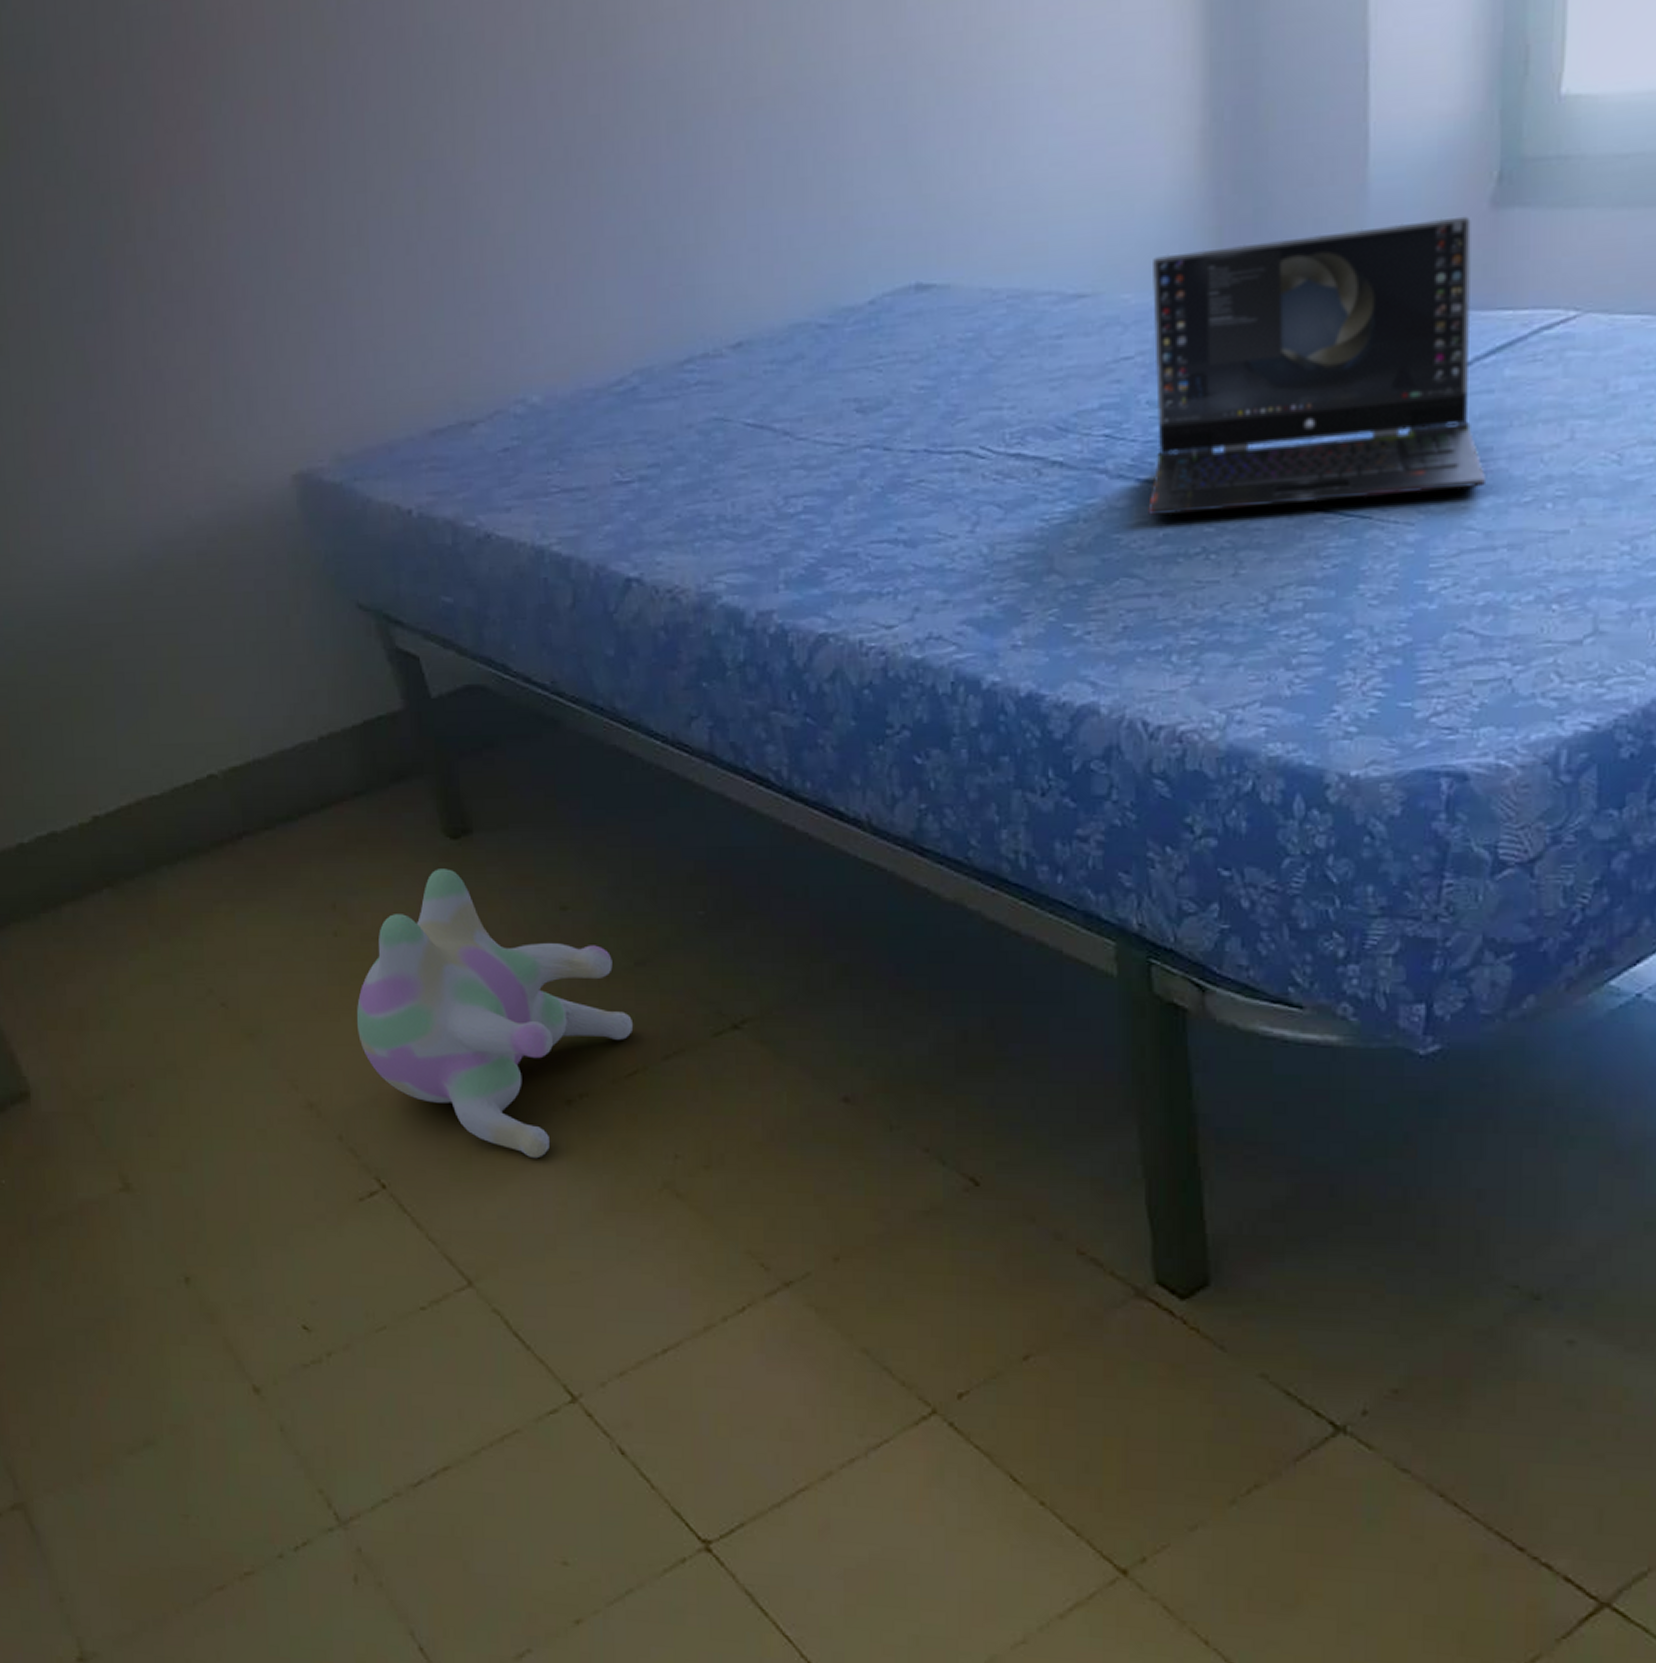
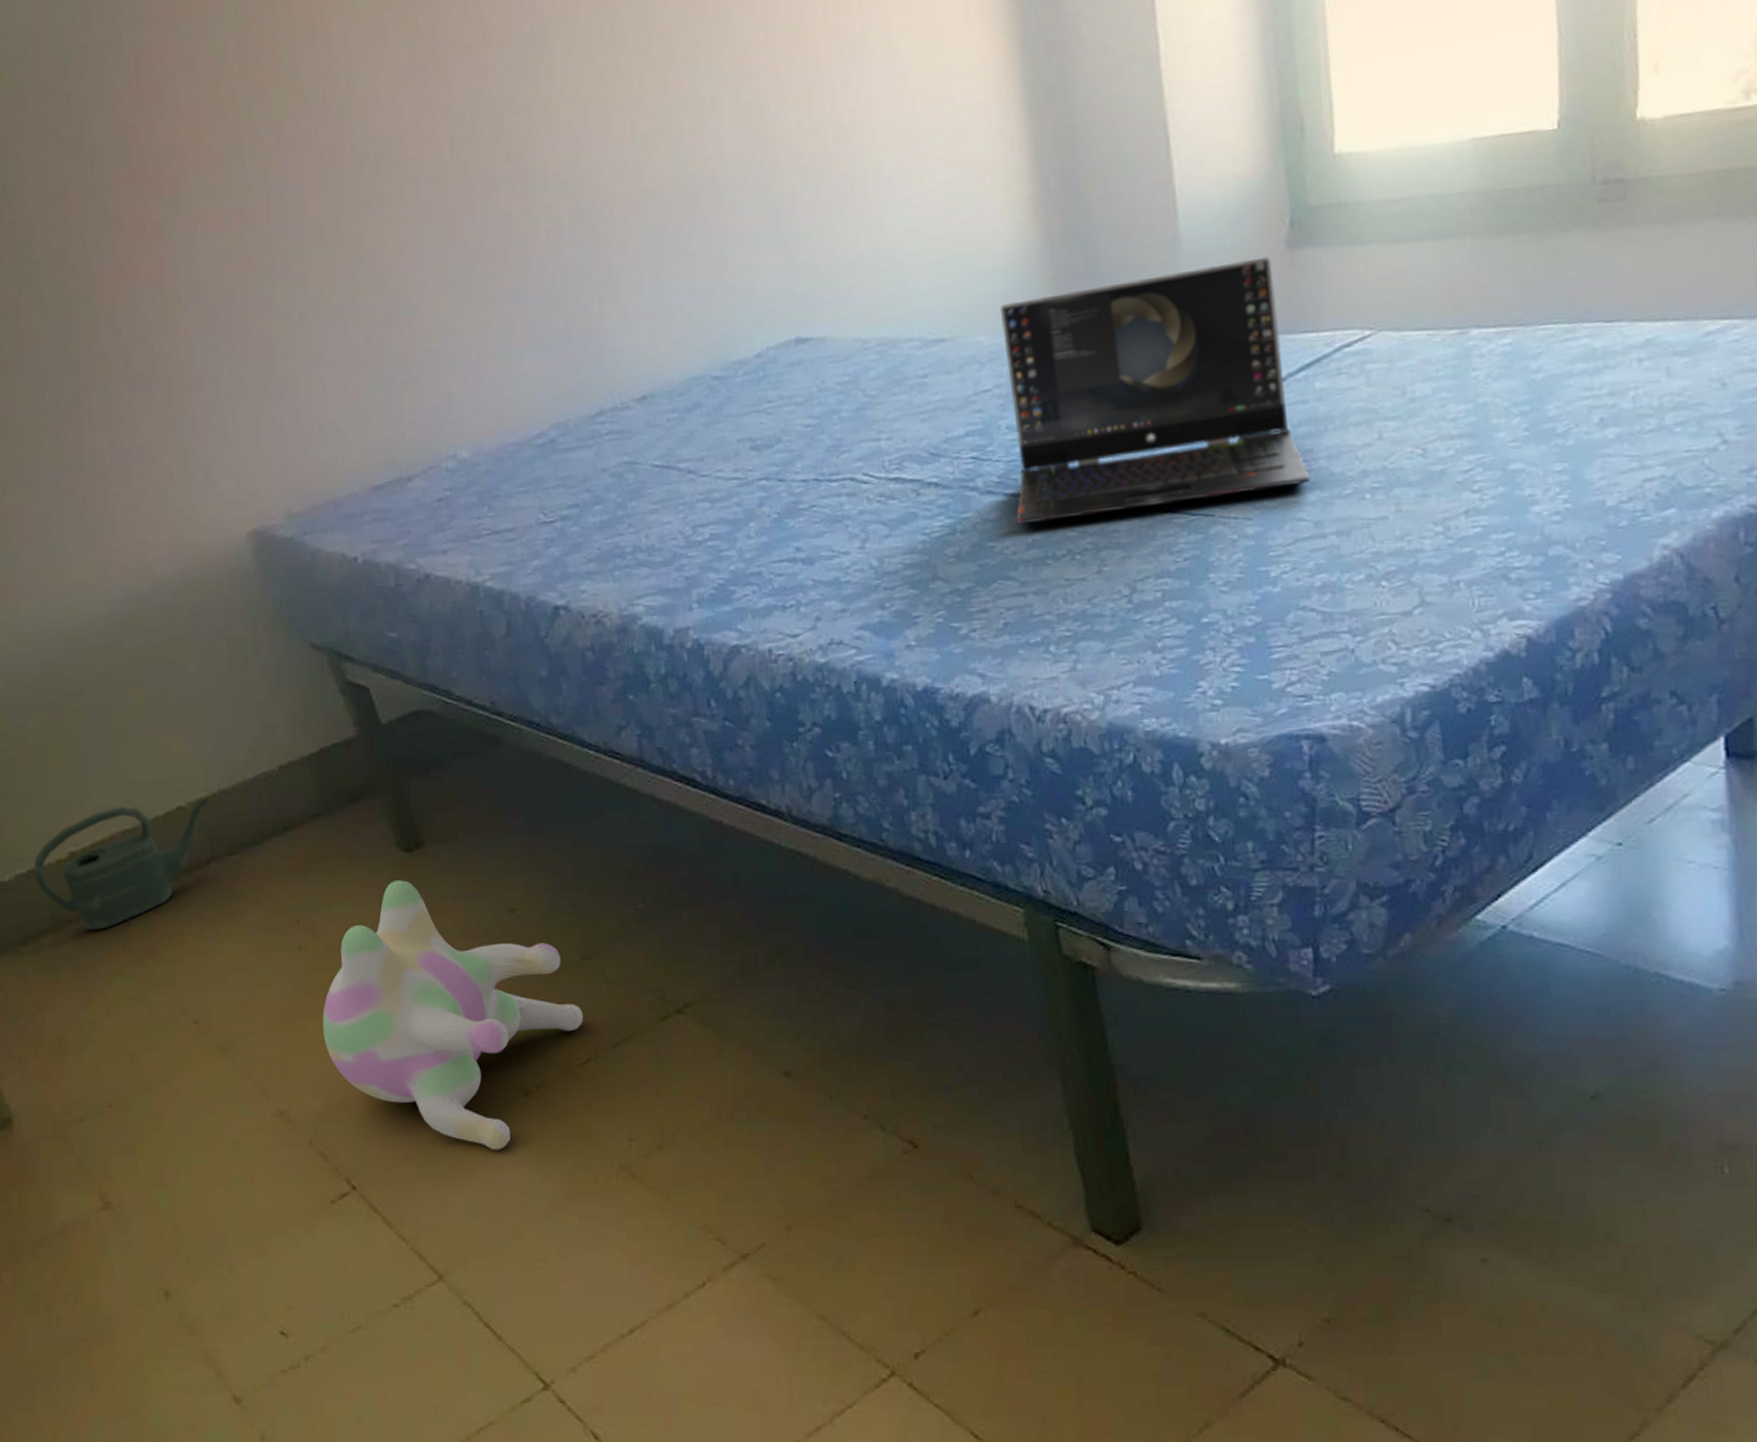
watering can: none [53,765,243,901] -> present [32,796,209,931]

